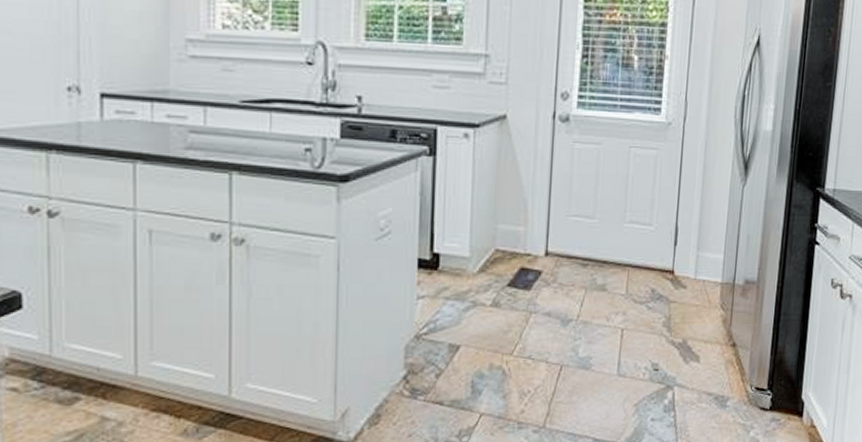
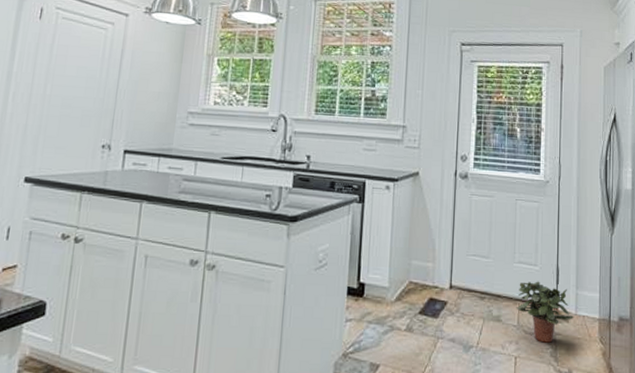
potted plant: none [625,243,694,312] -> present [516,281,575,343]

